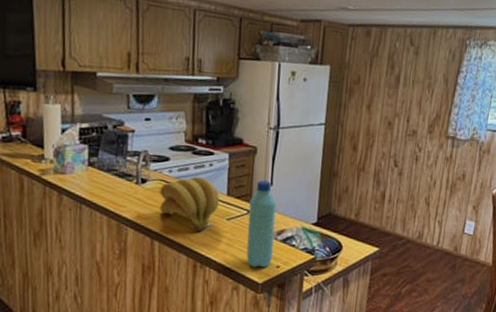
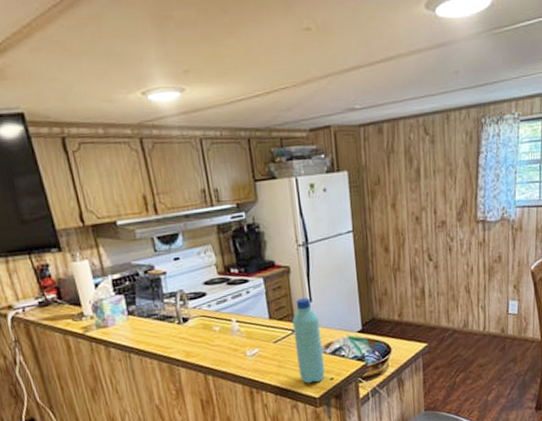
banana bunch: present [160,177,219,231] -> none [202,306,263,359]

